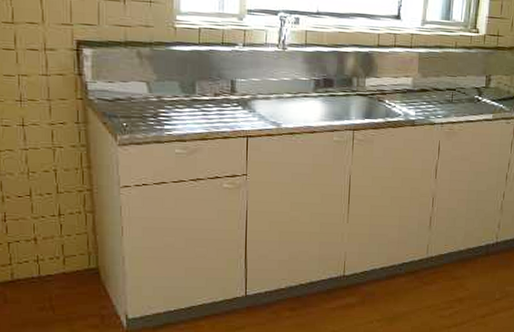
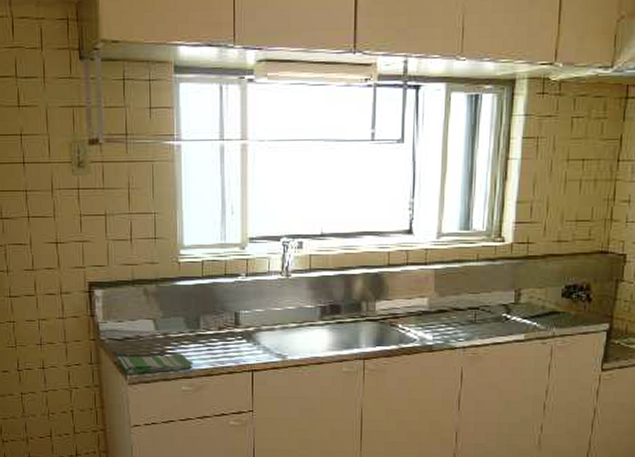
dish towel: none [107,116,188,136] -> present [118,353,193,374]

